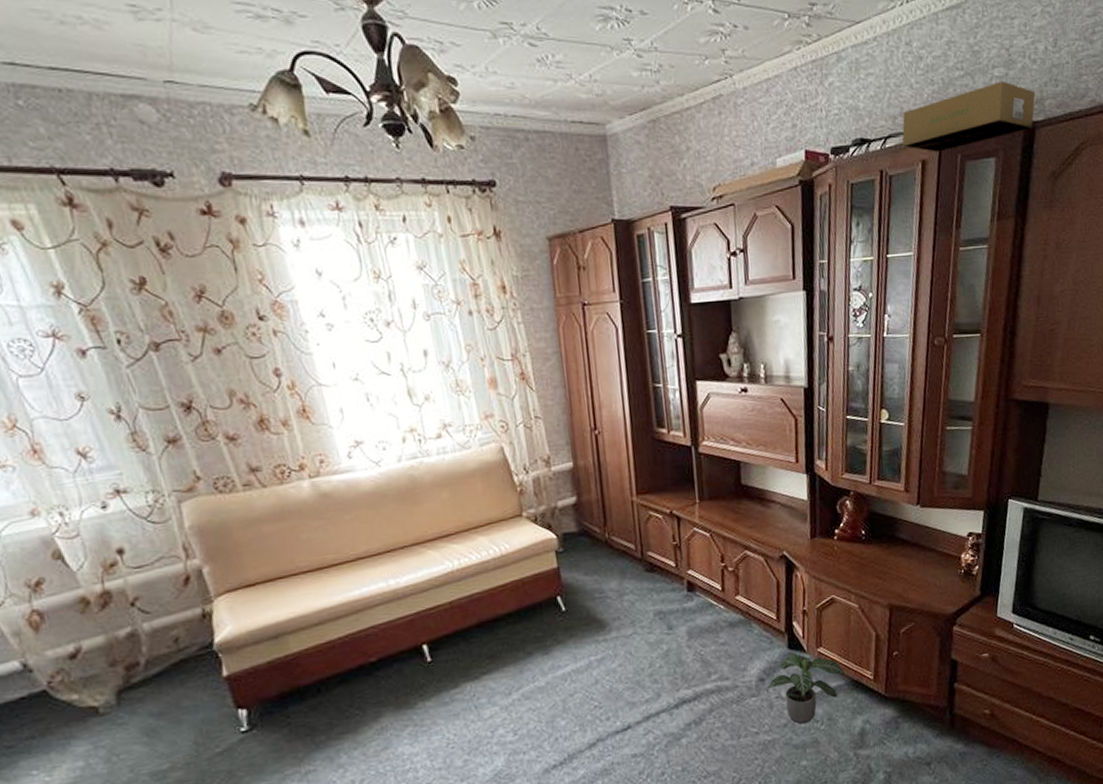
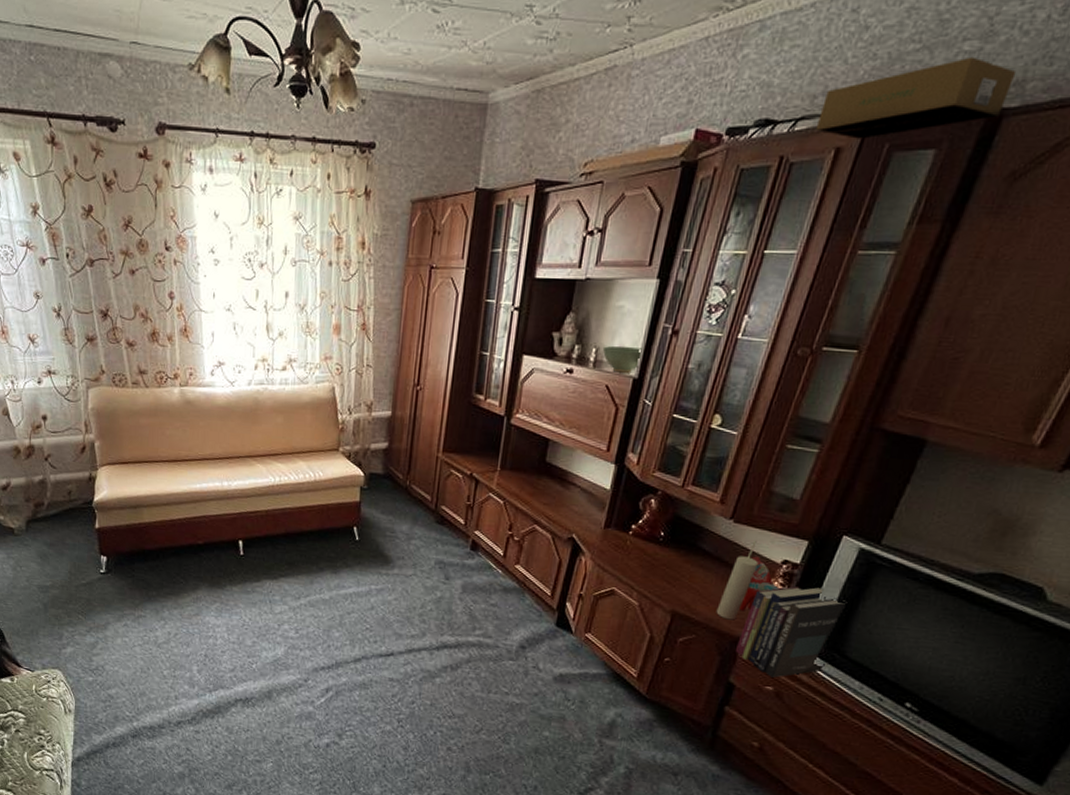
potted plant: present [766,652,845,725] -> none [526,630,608,699]
bowl: none [769,358,806,385] -> present [602,346,643,373]
candle: none [925,521,950,601] -> present [716,541,758,620]
decorative figurine: none [943,534,971,589] -> present [738,556,780,612]
books: none [949,551,1028,645] -> present [734,586,848,678]

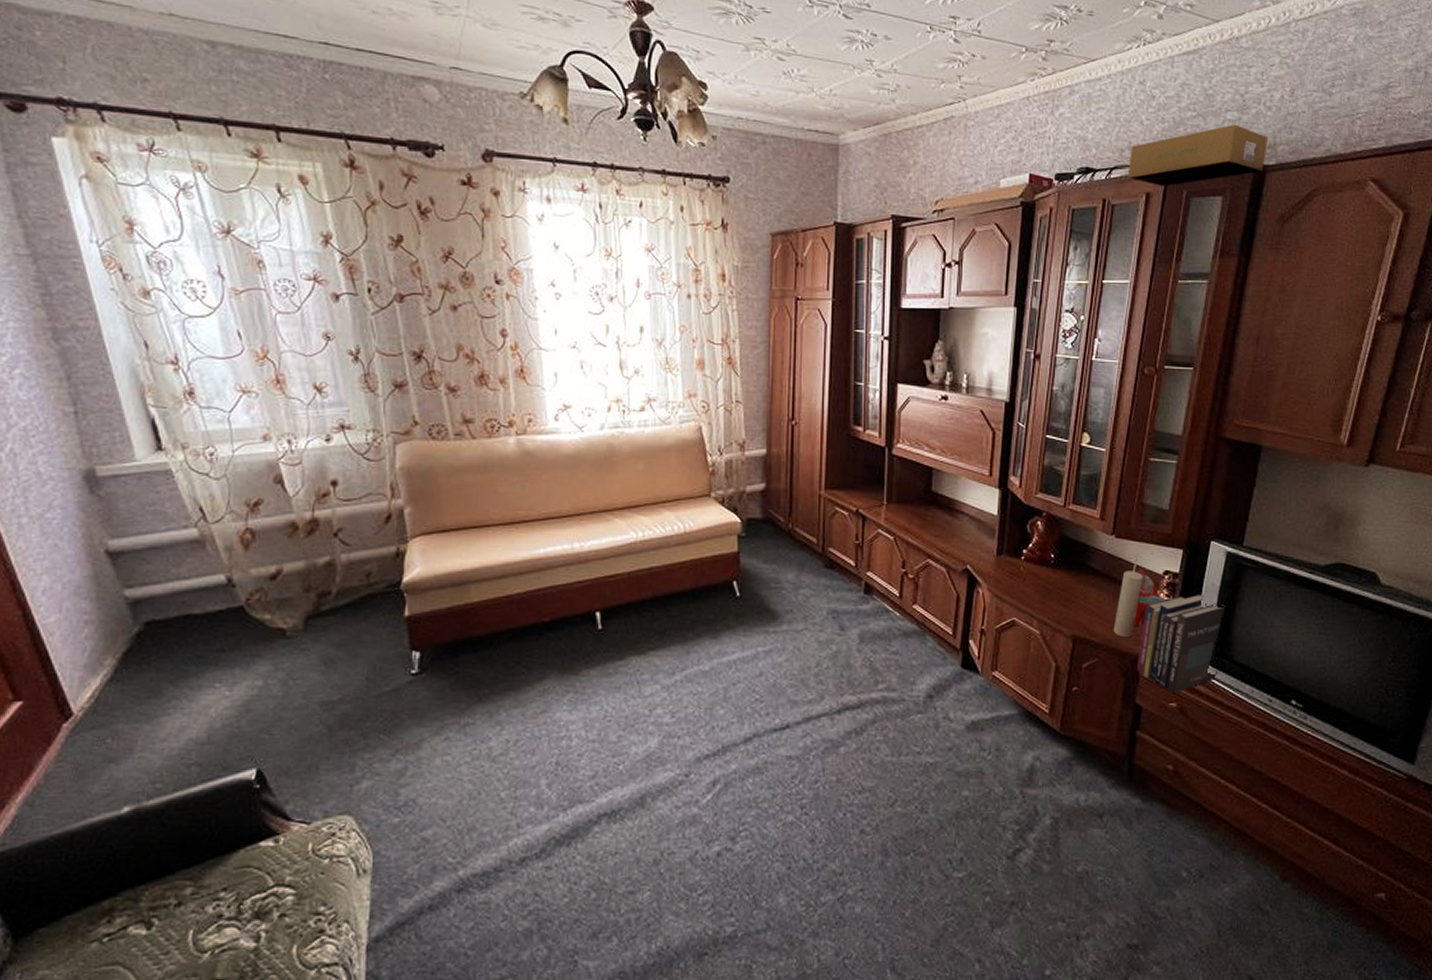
bowl: present [602,346,643,373] -> none [973,372,1010,397]

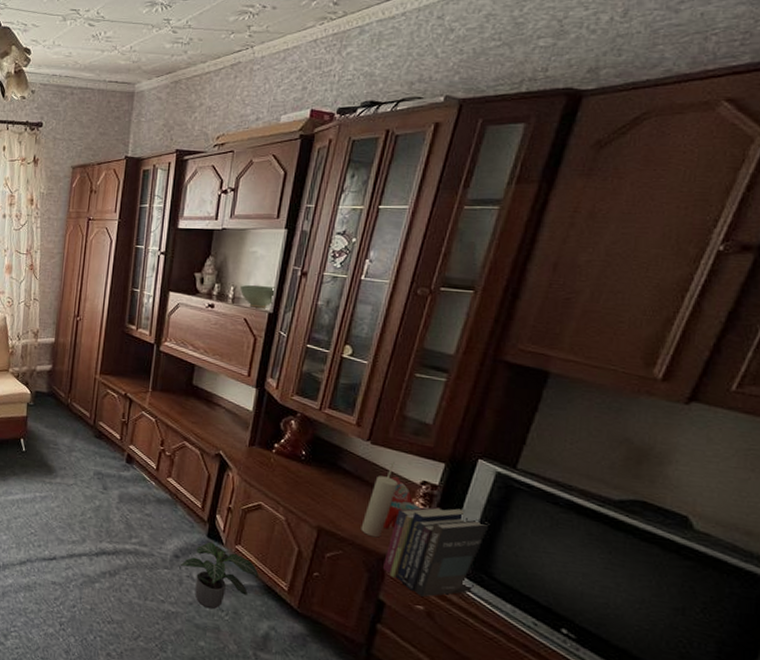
potted plant: none [934,672,1019,751] -> present [179,541,259,609]
bowl: none [973,372,1010,397] -> present [239,285,275,308]
box: present [1127,124,1269,187] -> none [415,50,589,116]

